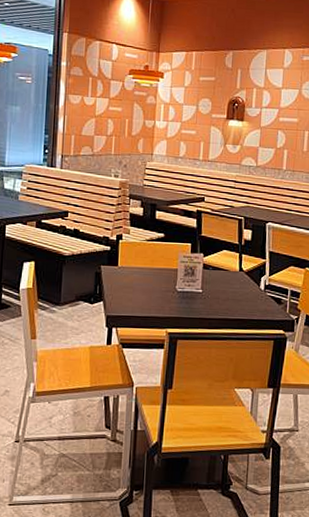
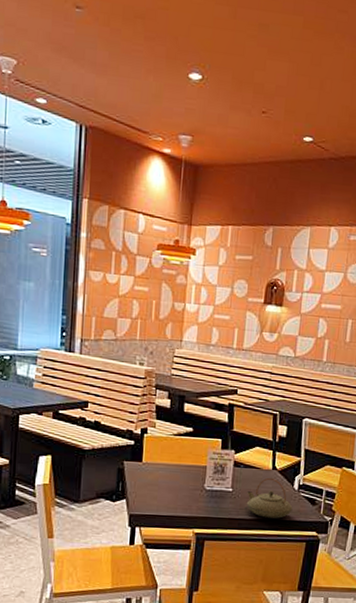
teapot: none [215,279,260,318] -> present [246,477,293,519]

